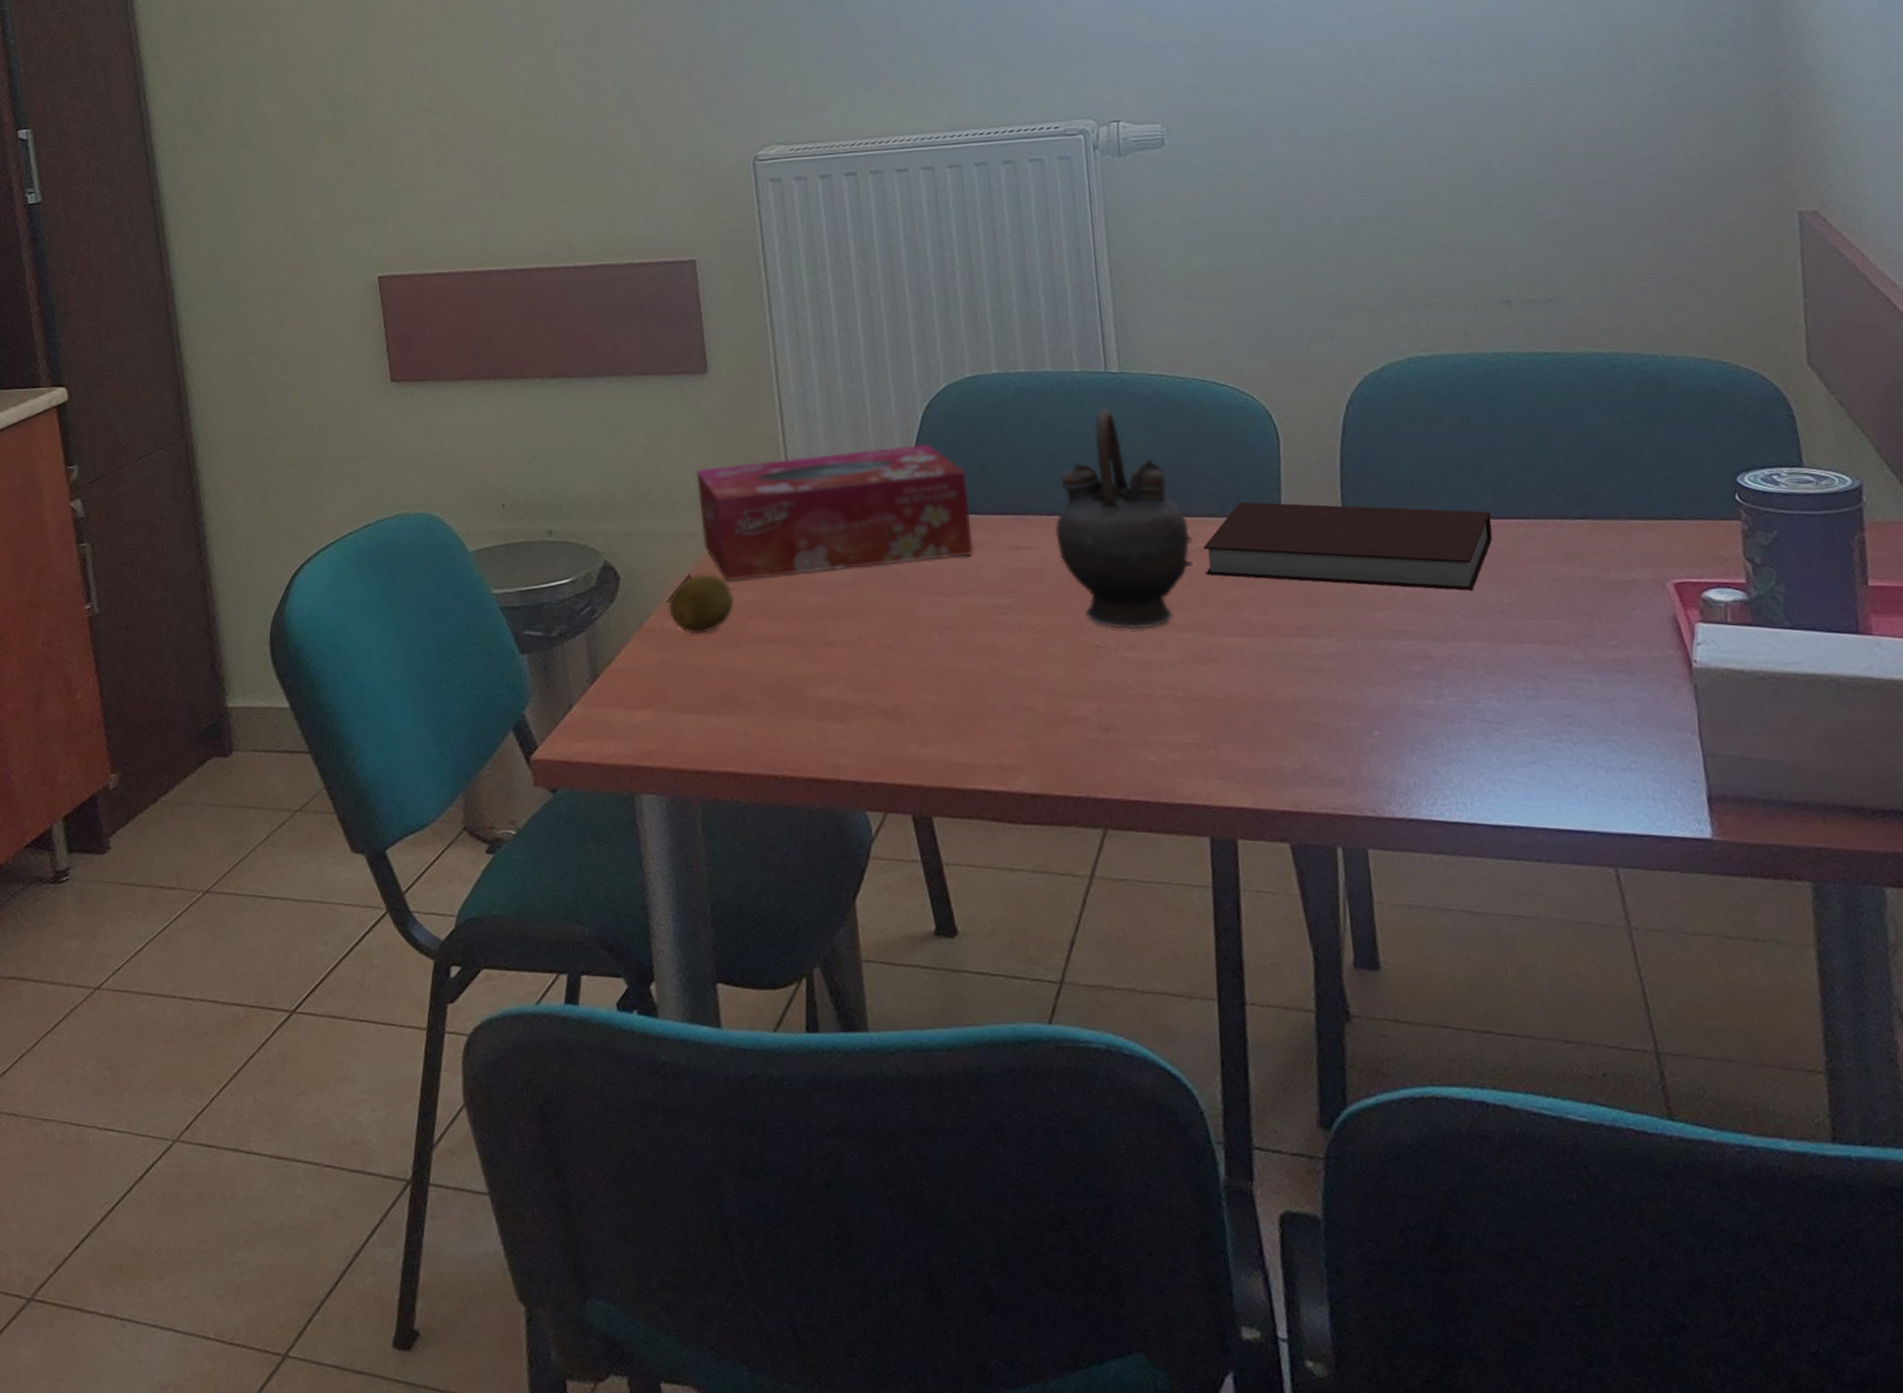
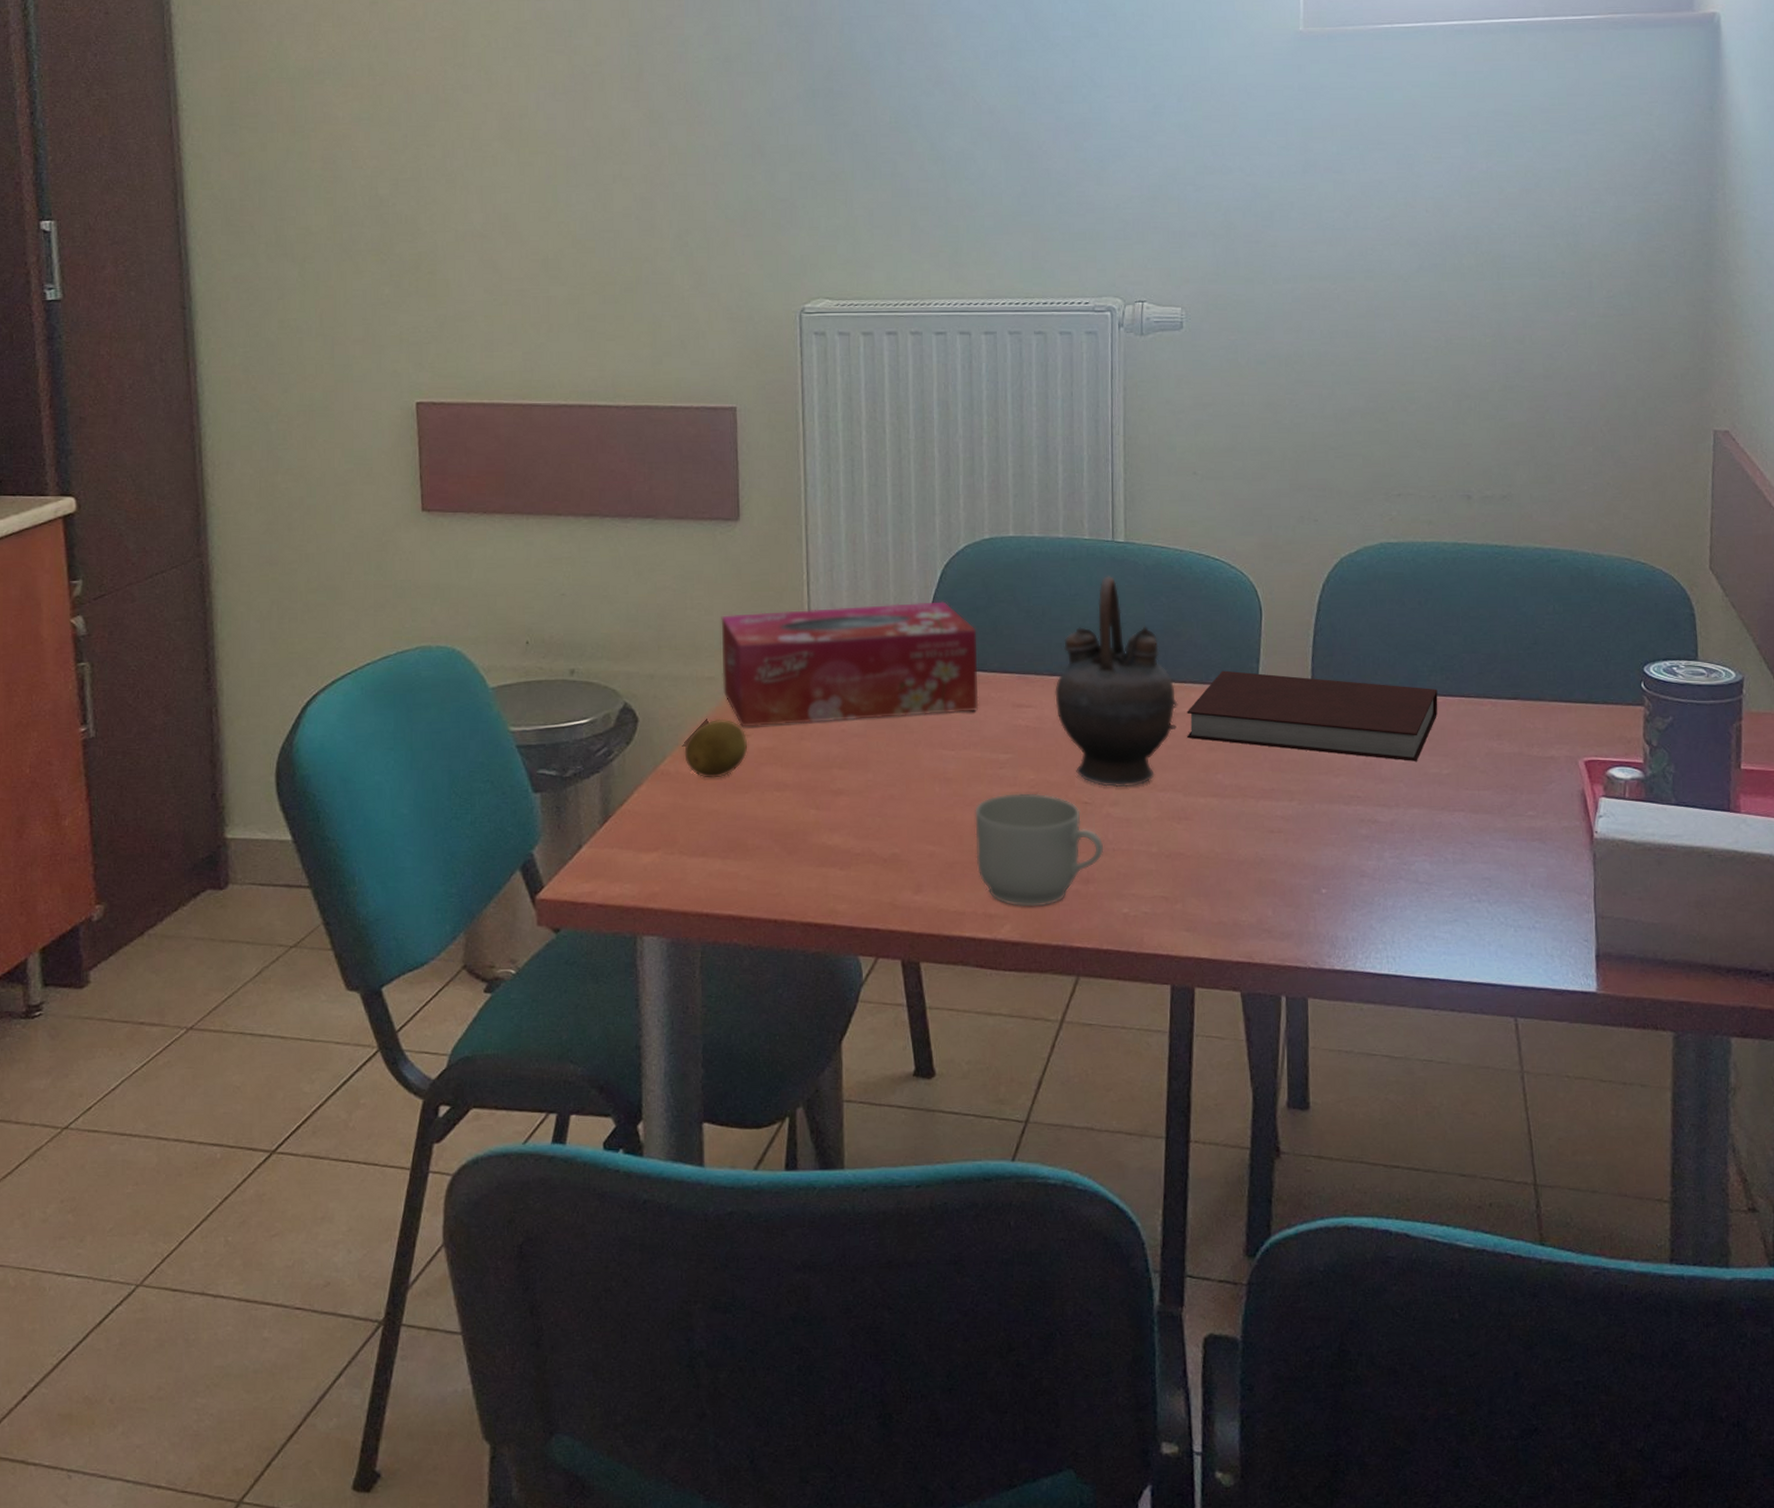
mug: none [978,638,1124,758] -> present [975,793,1104,907]

